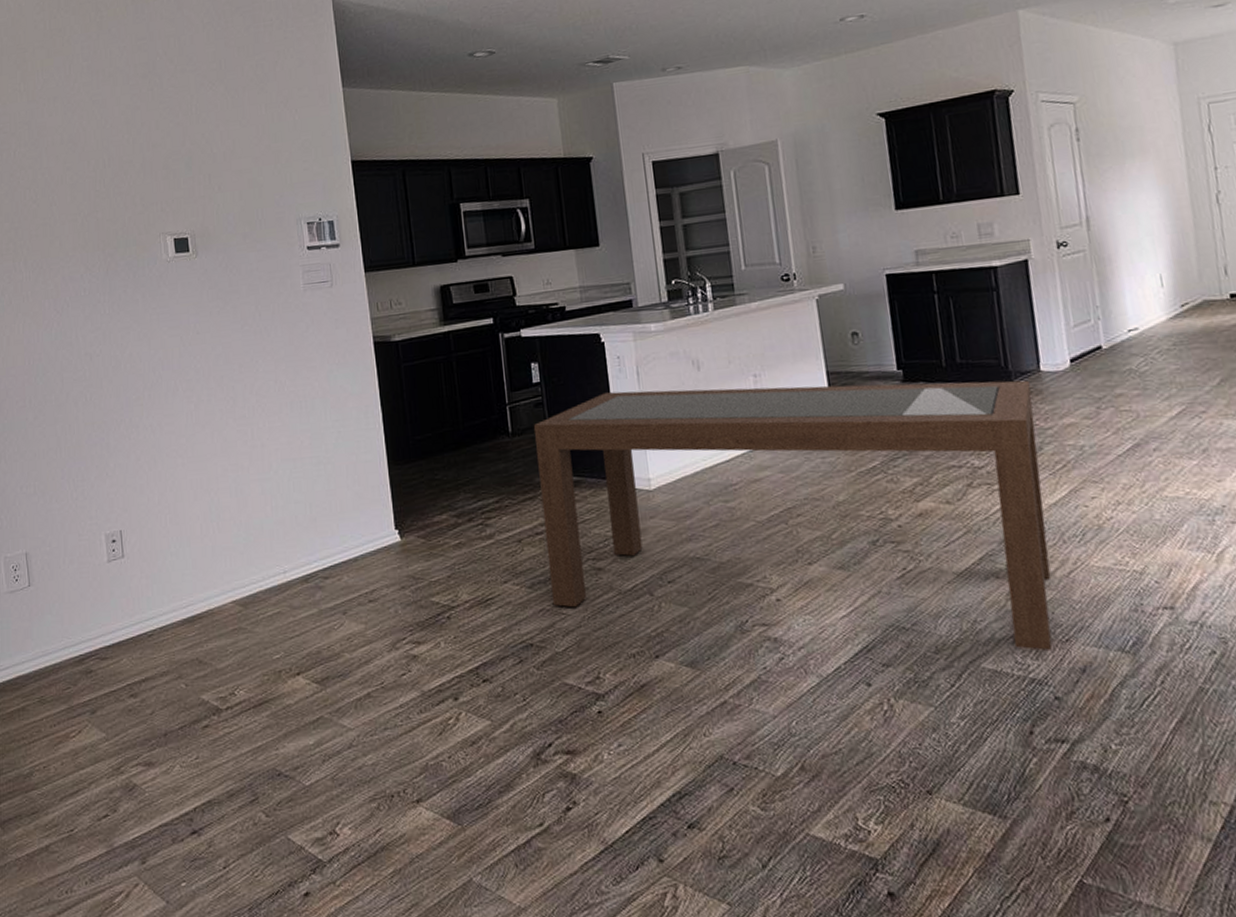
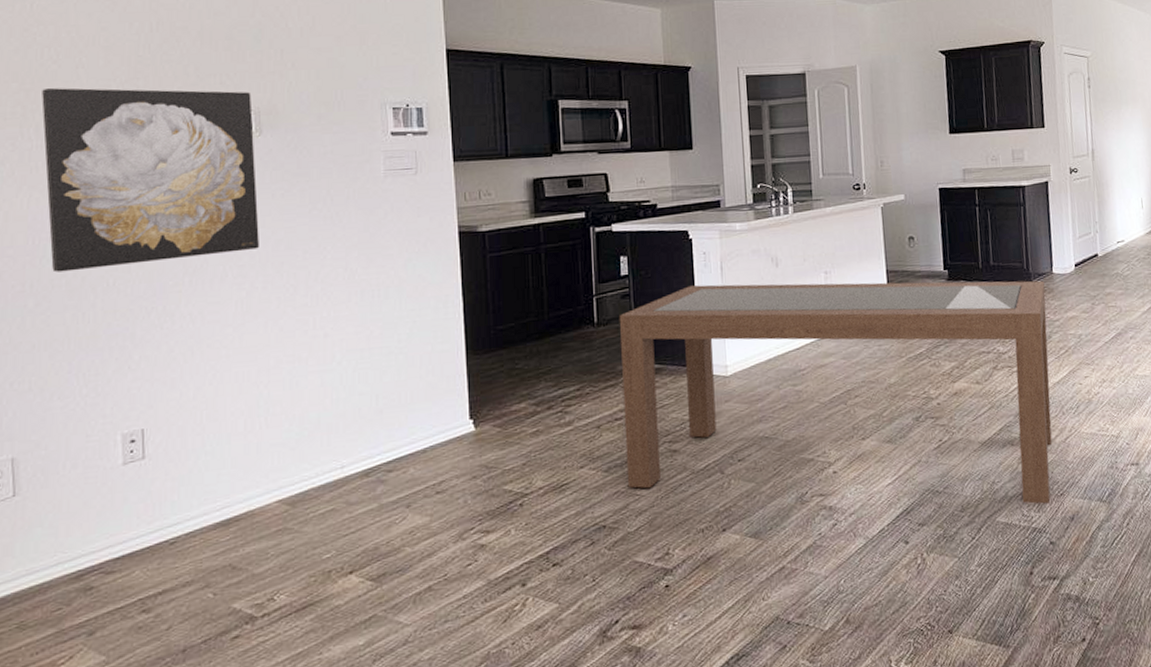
wall art: none [27,216,202,389] -> present [42,88,259,273]

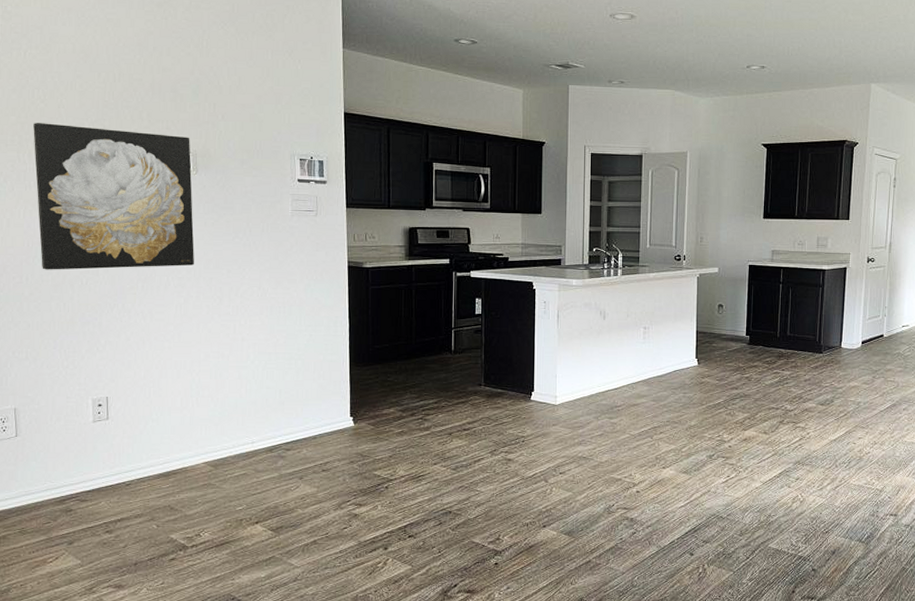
dining table: present [619,280,1052,504] -> none [470,328,833,538]

